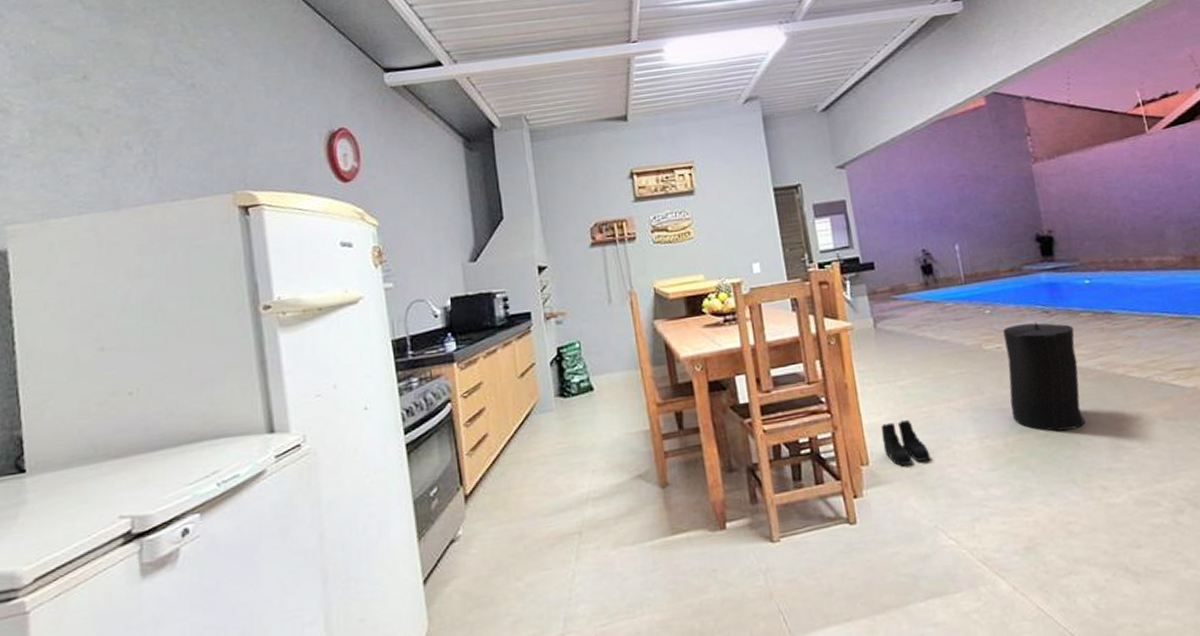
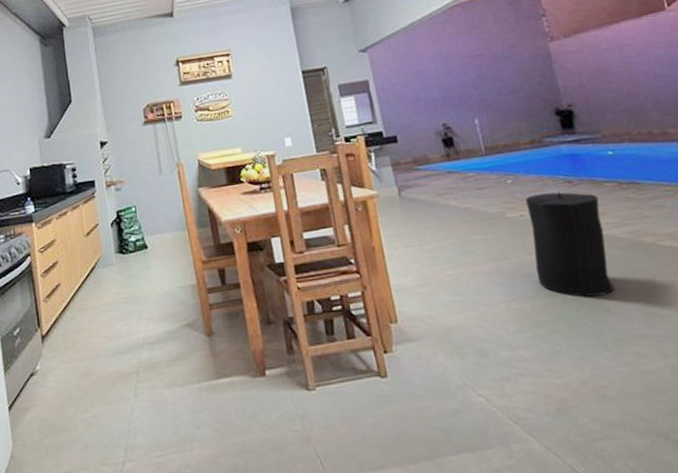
boots: present [880,419,931,466] -> none [408,281,458,325]

